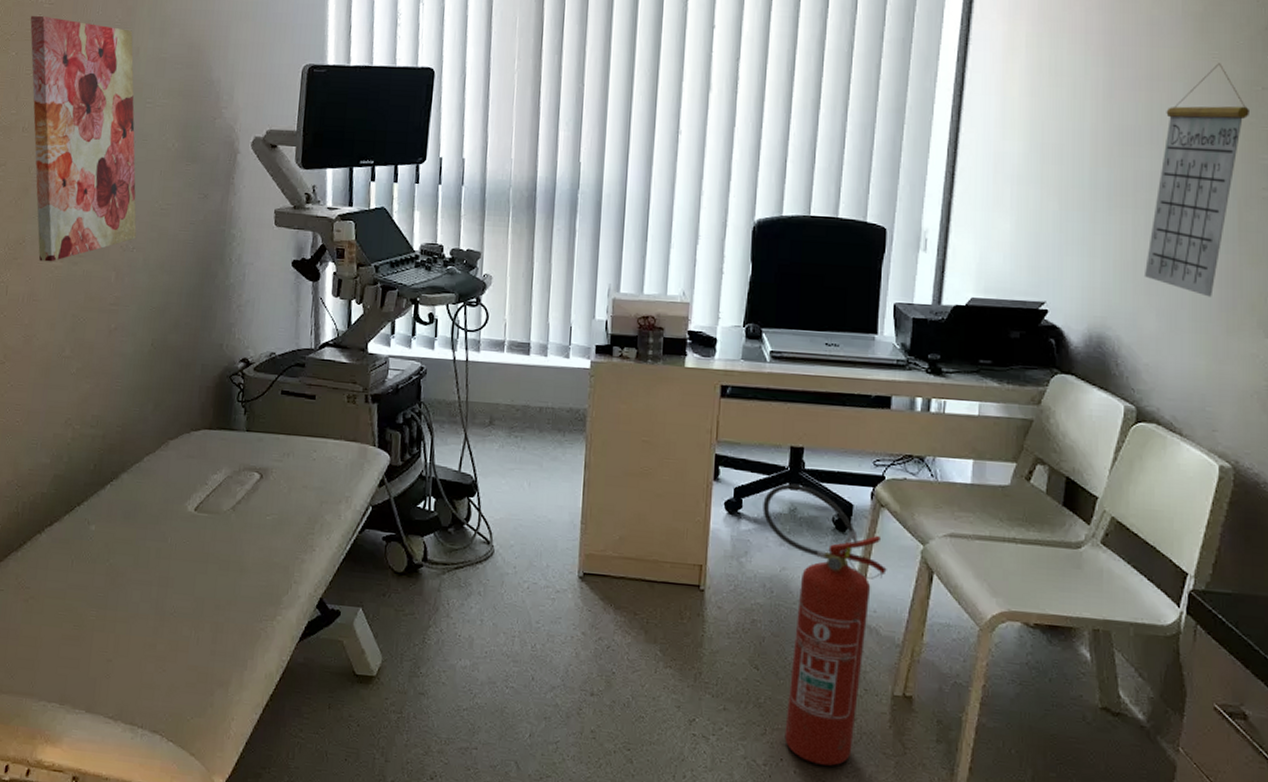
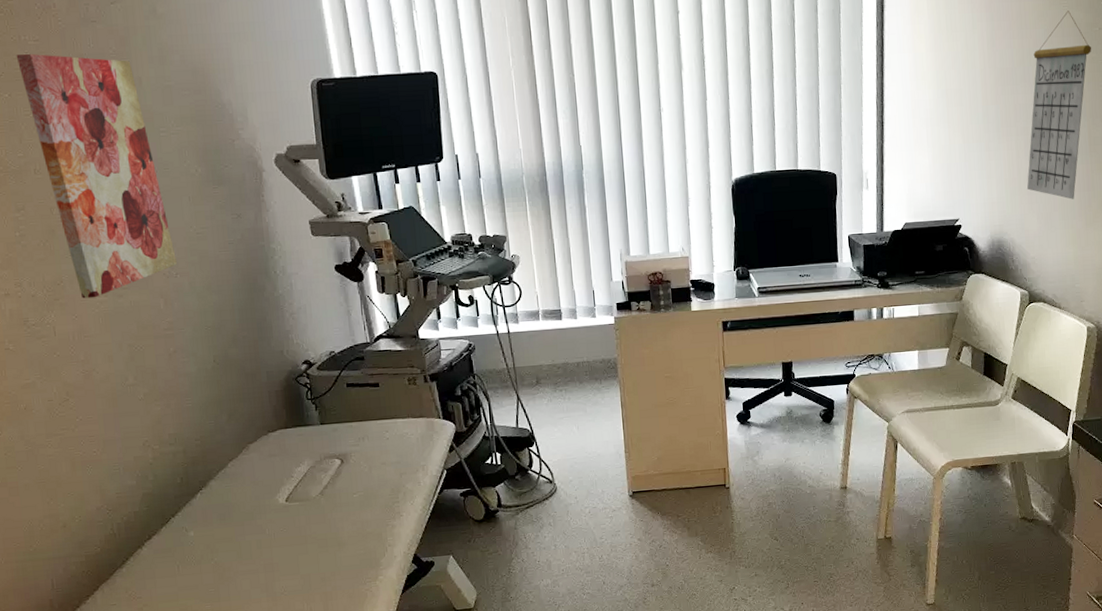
fire extinguisher: present [763,483,887,766] -> none [766,391,864,601]

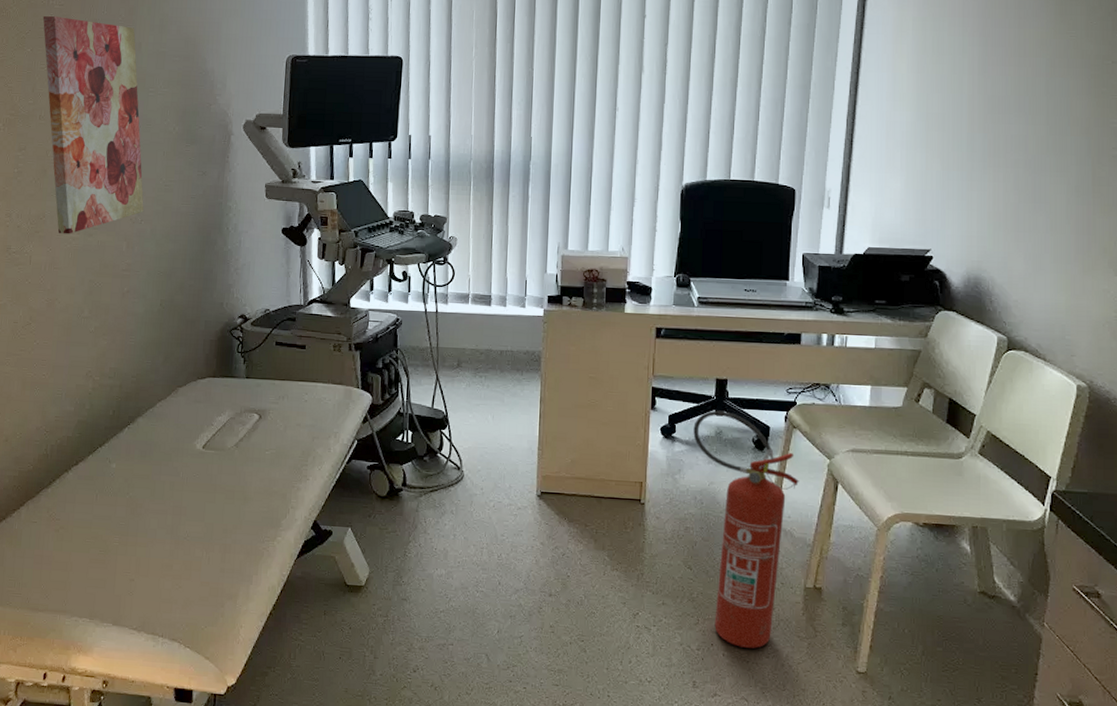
fire extinguisher: none [766,391,864,601] -> present [693,410,799,648]
calendar: present [1027,11,1091,199] -> none [1014,41,1101,242]

